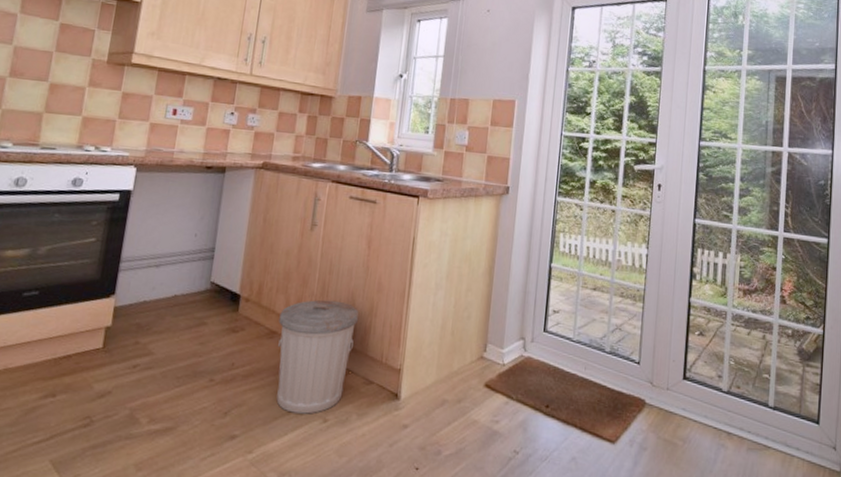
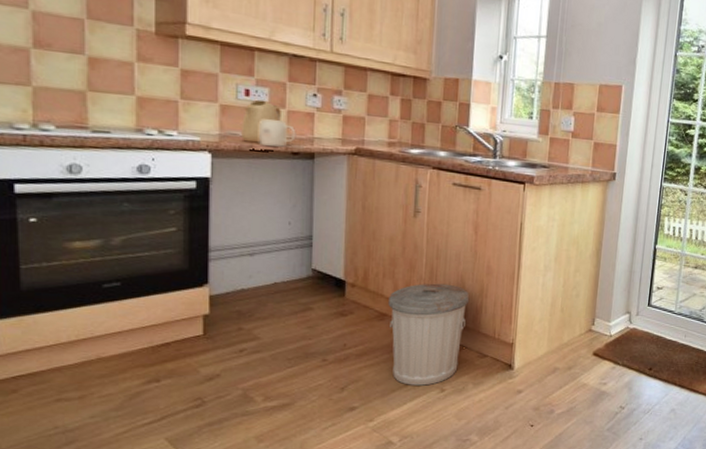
kettle: none [164,118,202,158] -> present [241,99,281,143]
mug: none [179,135,213,163] -> present [258,119,297,148]

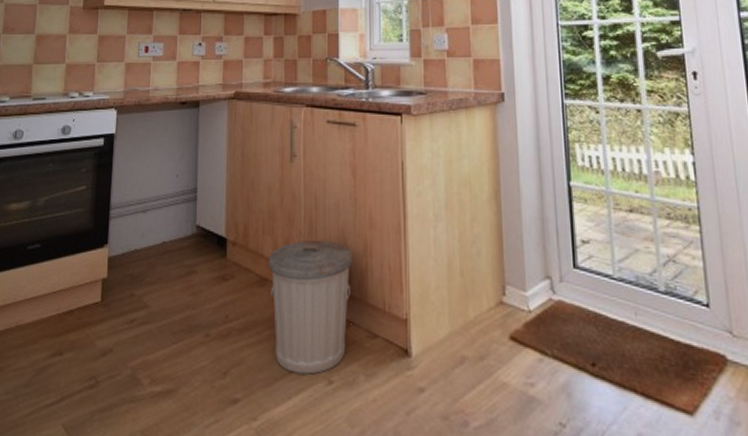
kettle: present [241,99,281,143] -> none [141,54,173,96]
mug: present [258,119,297,148] -> none [154,72,185,99]

